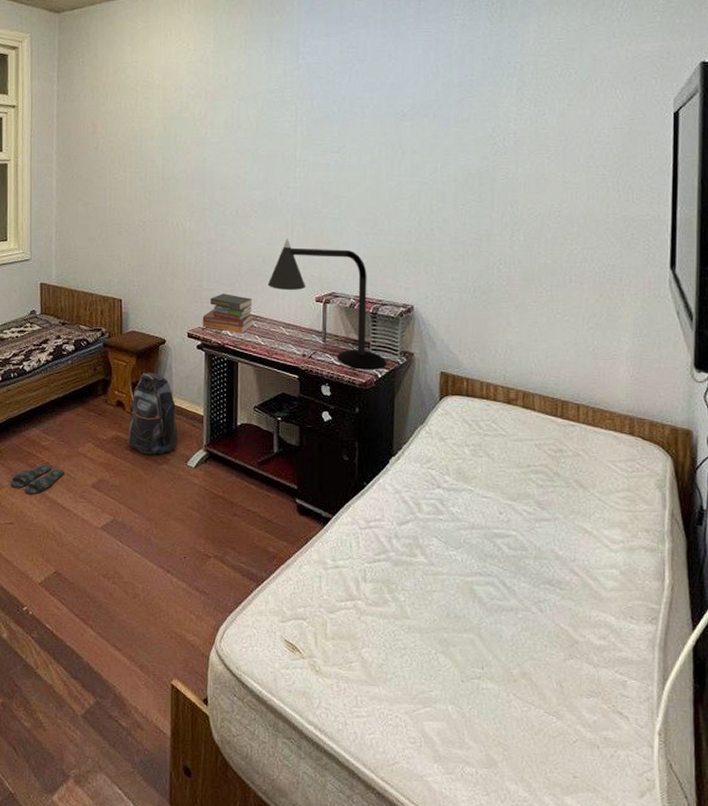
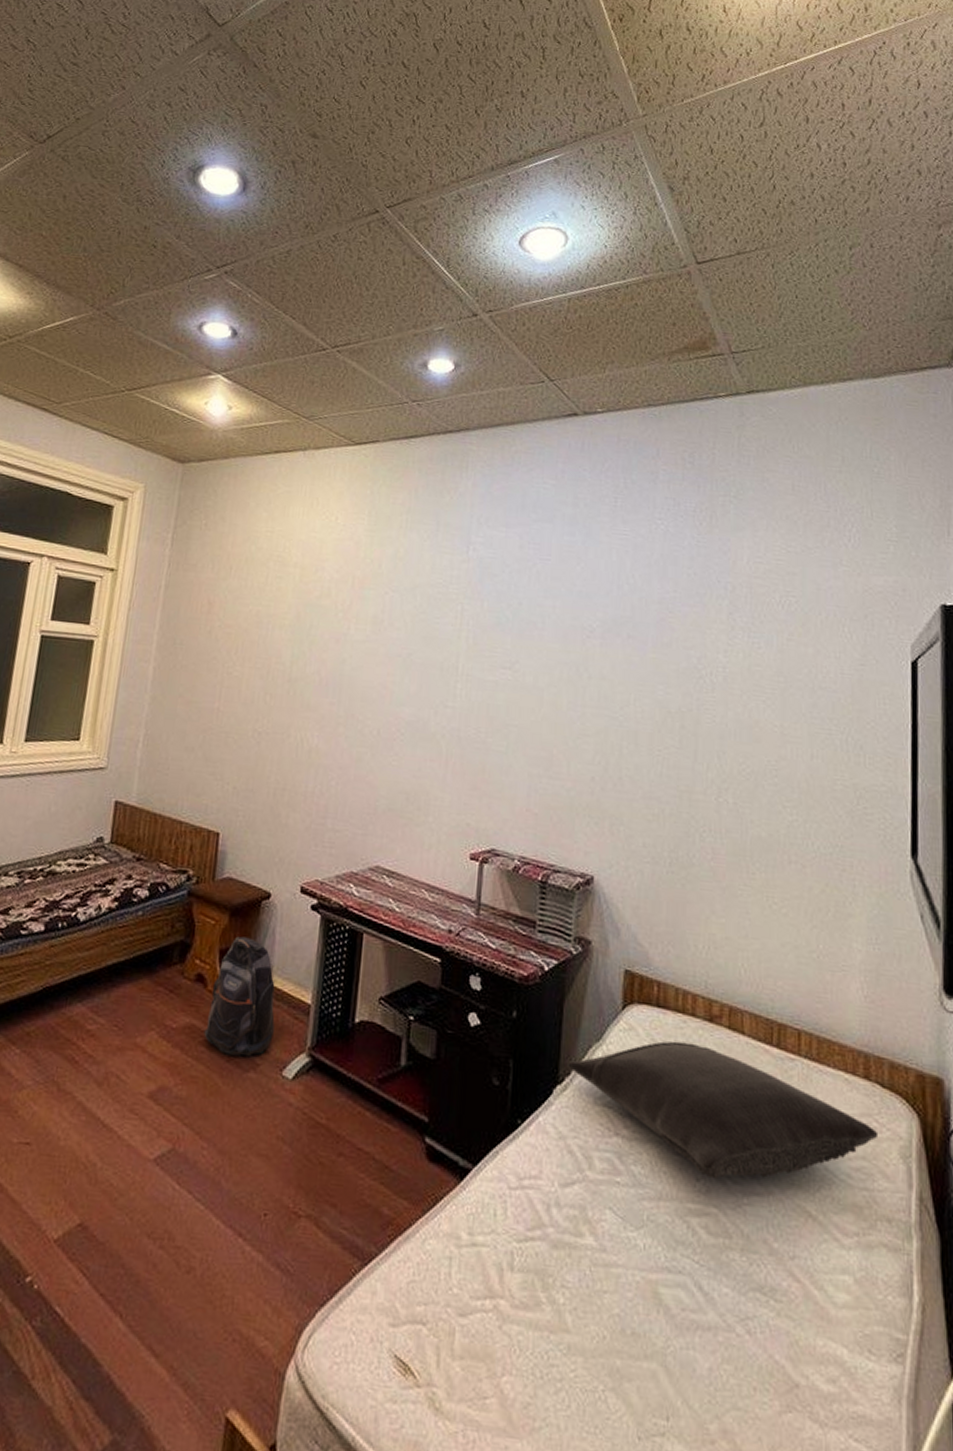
slippers: present [11,464,63,494] -> none [36,1057,111,1102]
books: present [202,294,254,333] -> none [321,837,390,894]
desk lamp: present [267,238,387,370] -> none [410,771,557,960]
pillow: none [398,419,640,512] -> present [566,1041,879,1180]

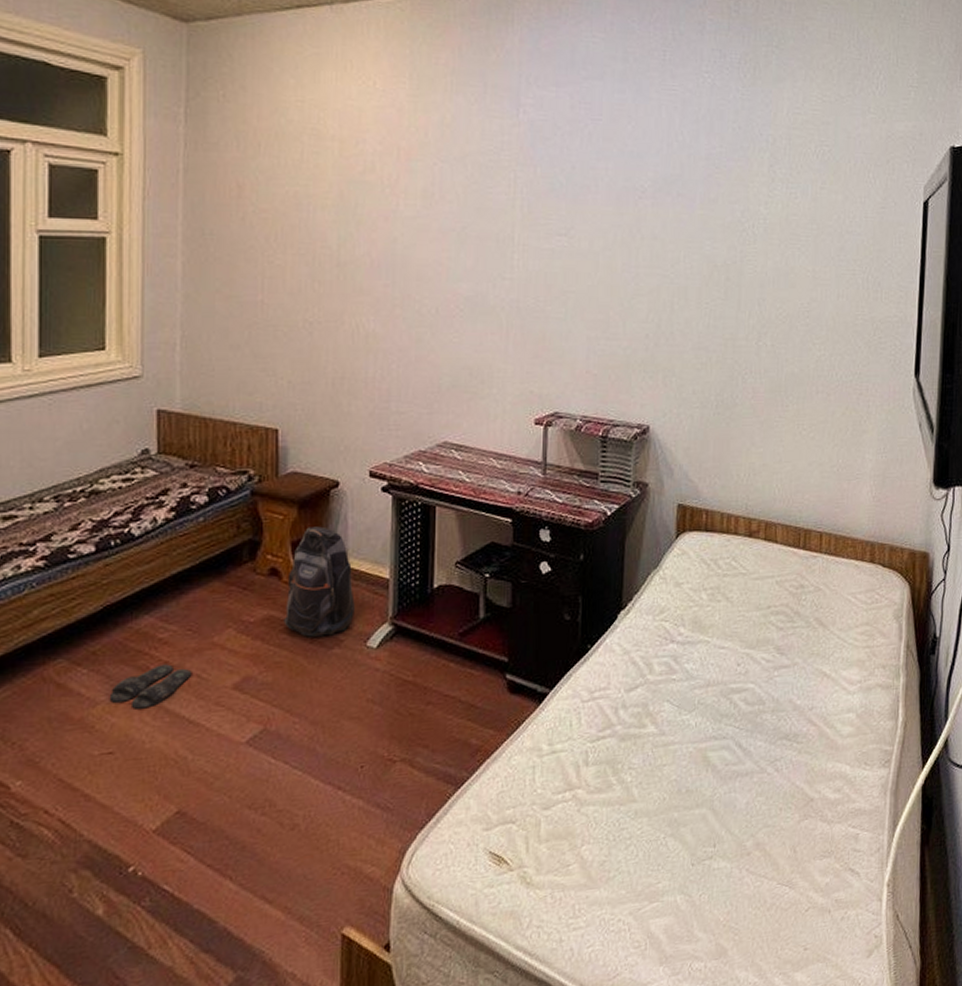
slippers: none [36,1057,111,1102] -> present [111,664,191,709]
pillow: present [566,1041,879,1180] -> none [628,557,879,662]

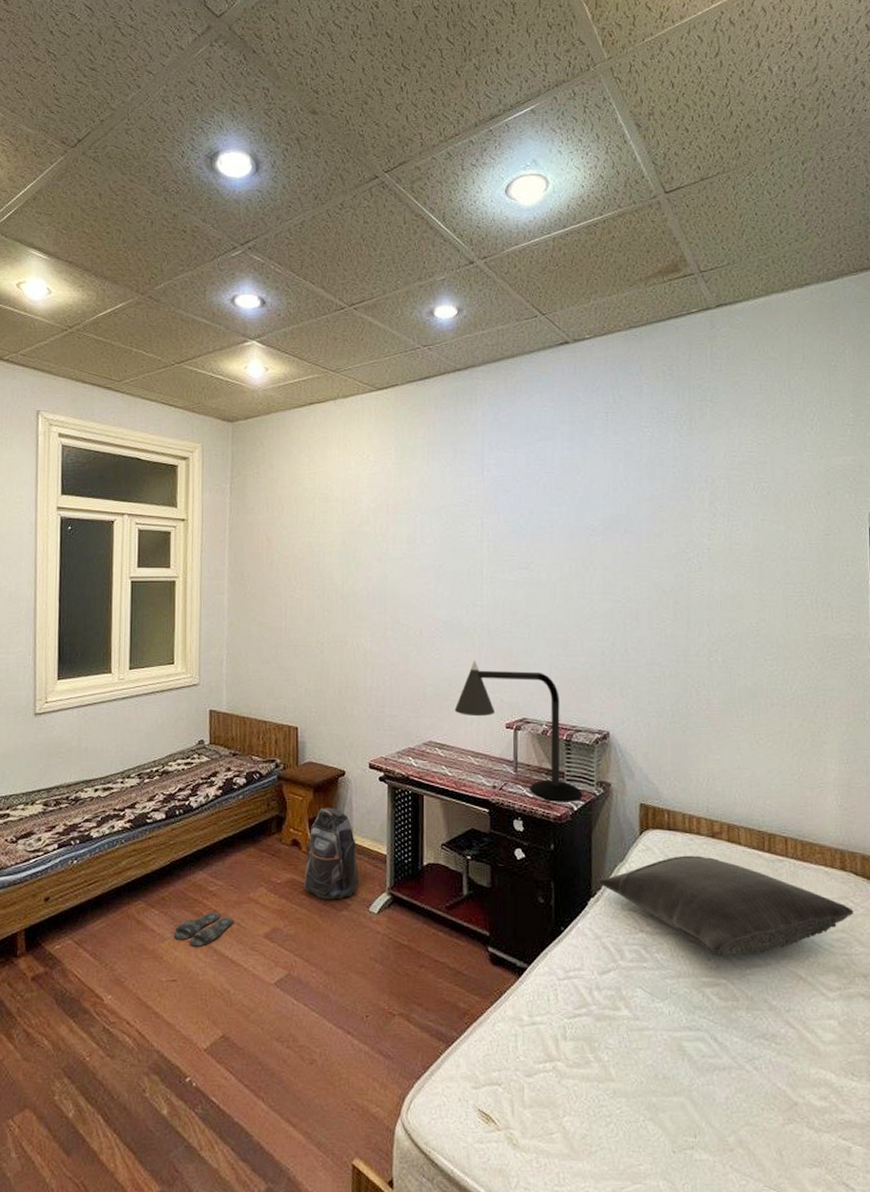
desk lamp: none [475,344,618,507] -> present [454,660,583,802]
pillow: none [628,557,879,662] -> present [597,855,854,958]

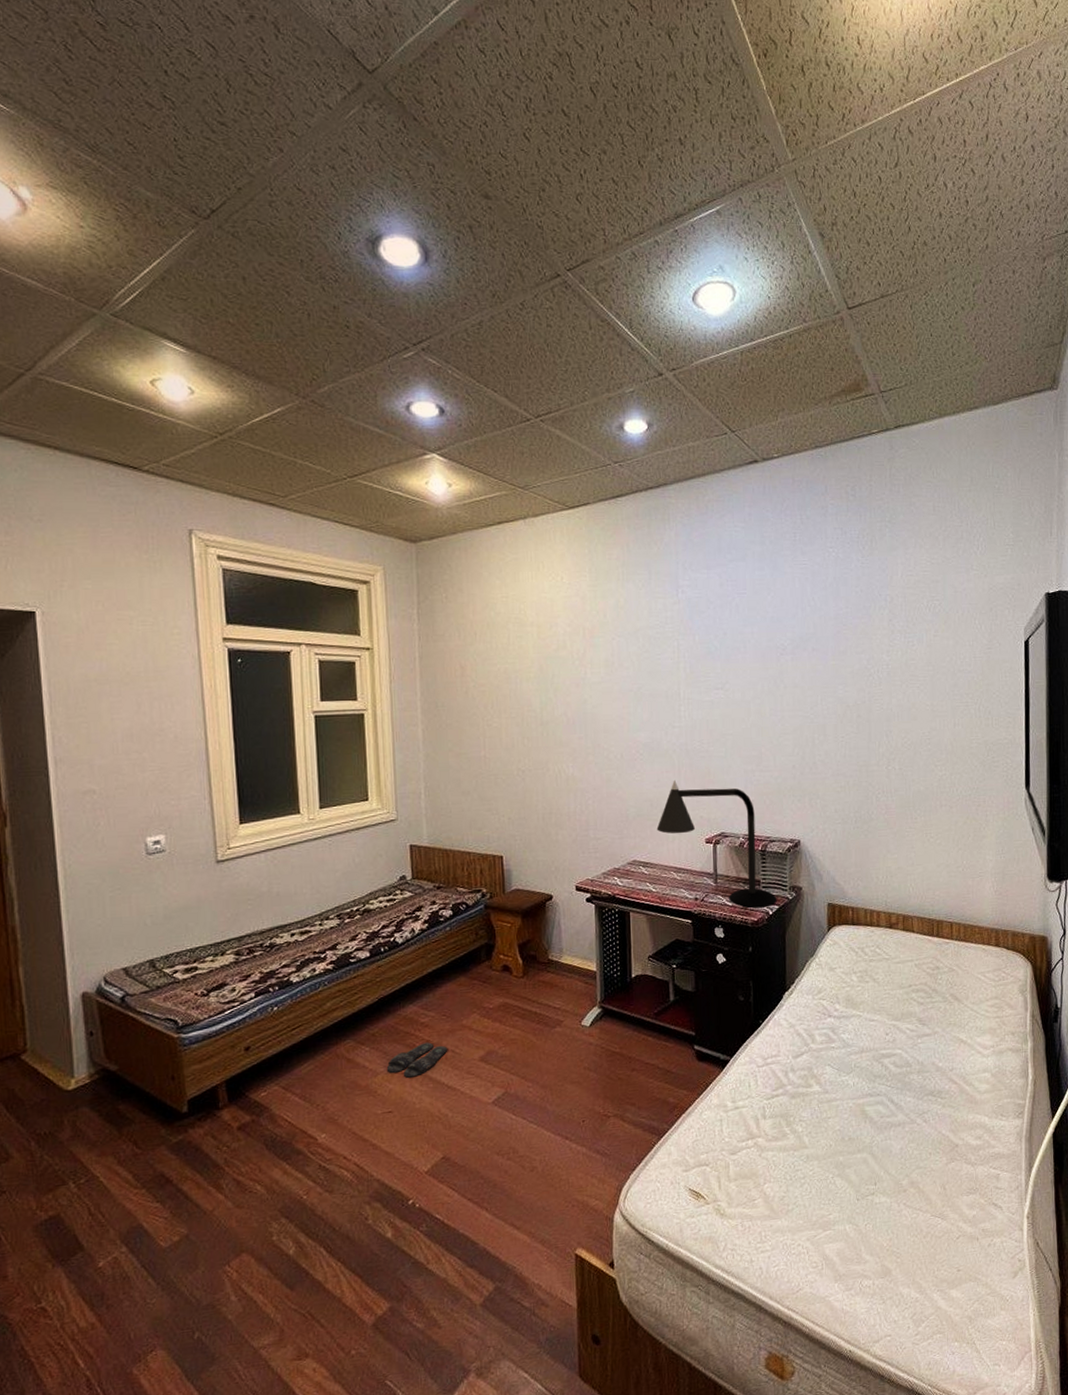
backpack: present [303,807,359,900] -> none [515,931,571,1019]
pillow: present [597,855,854,958] -> none [791,945,1006,1032]

